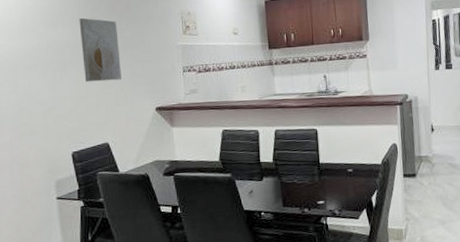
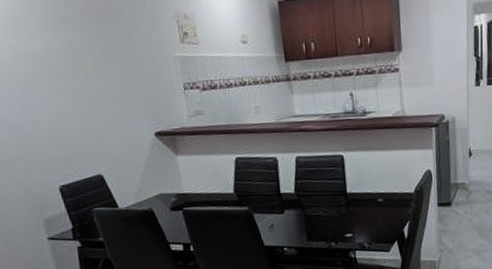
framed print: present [79,17,123,82] -> none [47,21,111,103]

